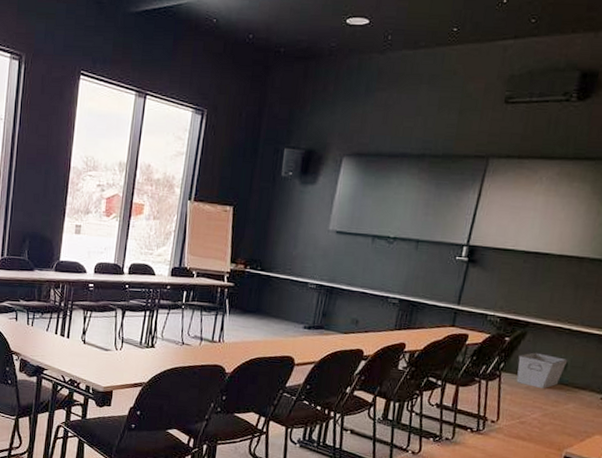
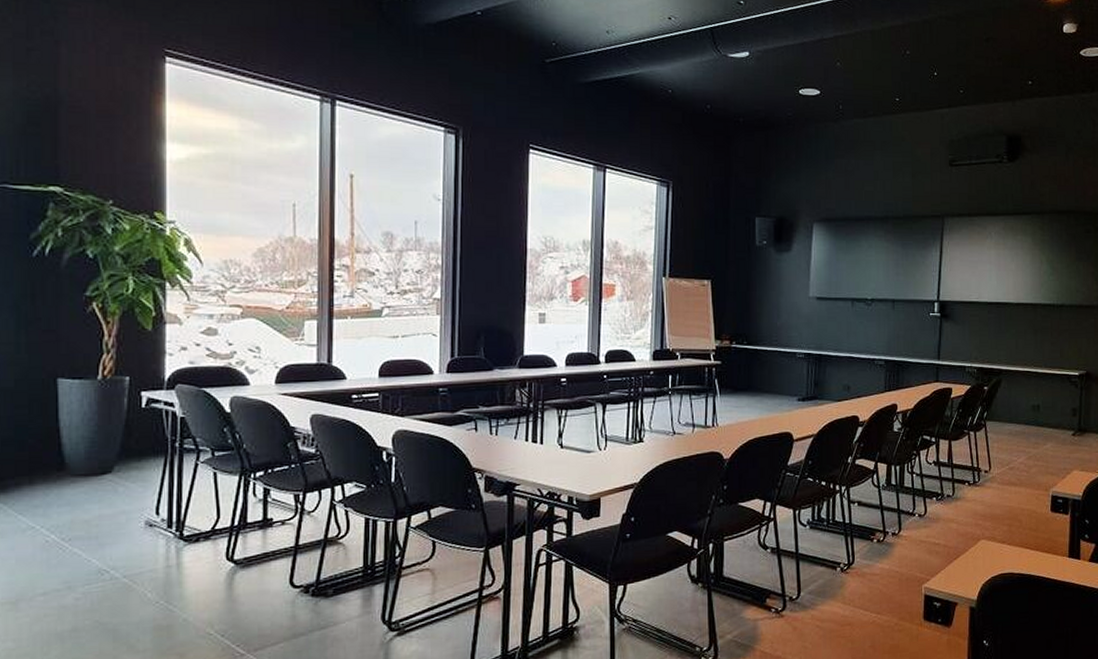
storage bin: present [516,352,568,389] -> none [998,398,1040,433]

